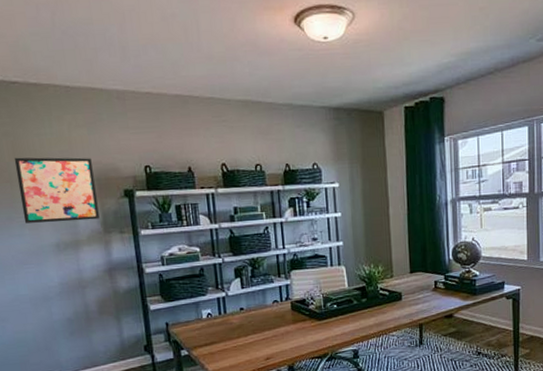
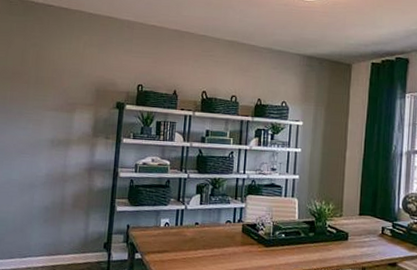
wall art: present [14,157,100,223] -> none [30,64,96,124]

